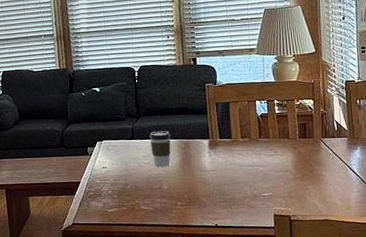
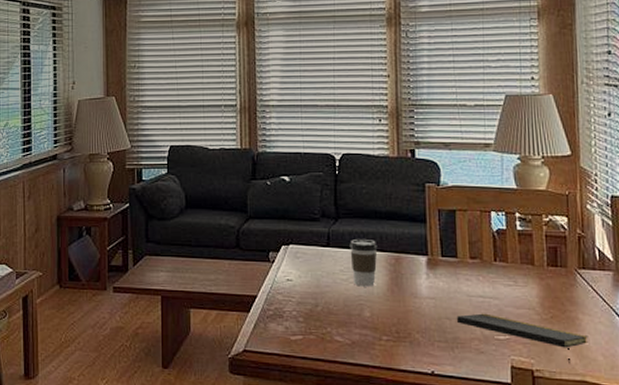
notepad: none [233,178,330,208] -> present [457,313,589,363]

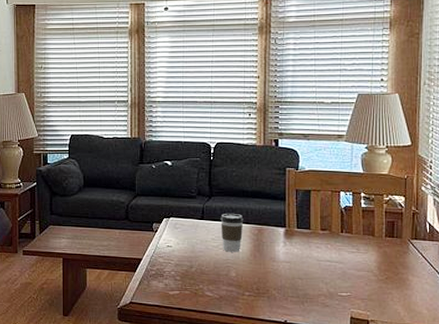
notepad: present [457,313,589,363] -> none [308,274,416,315]

